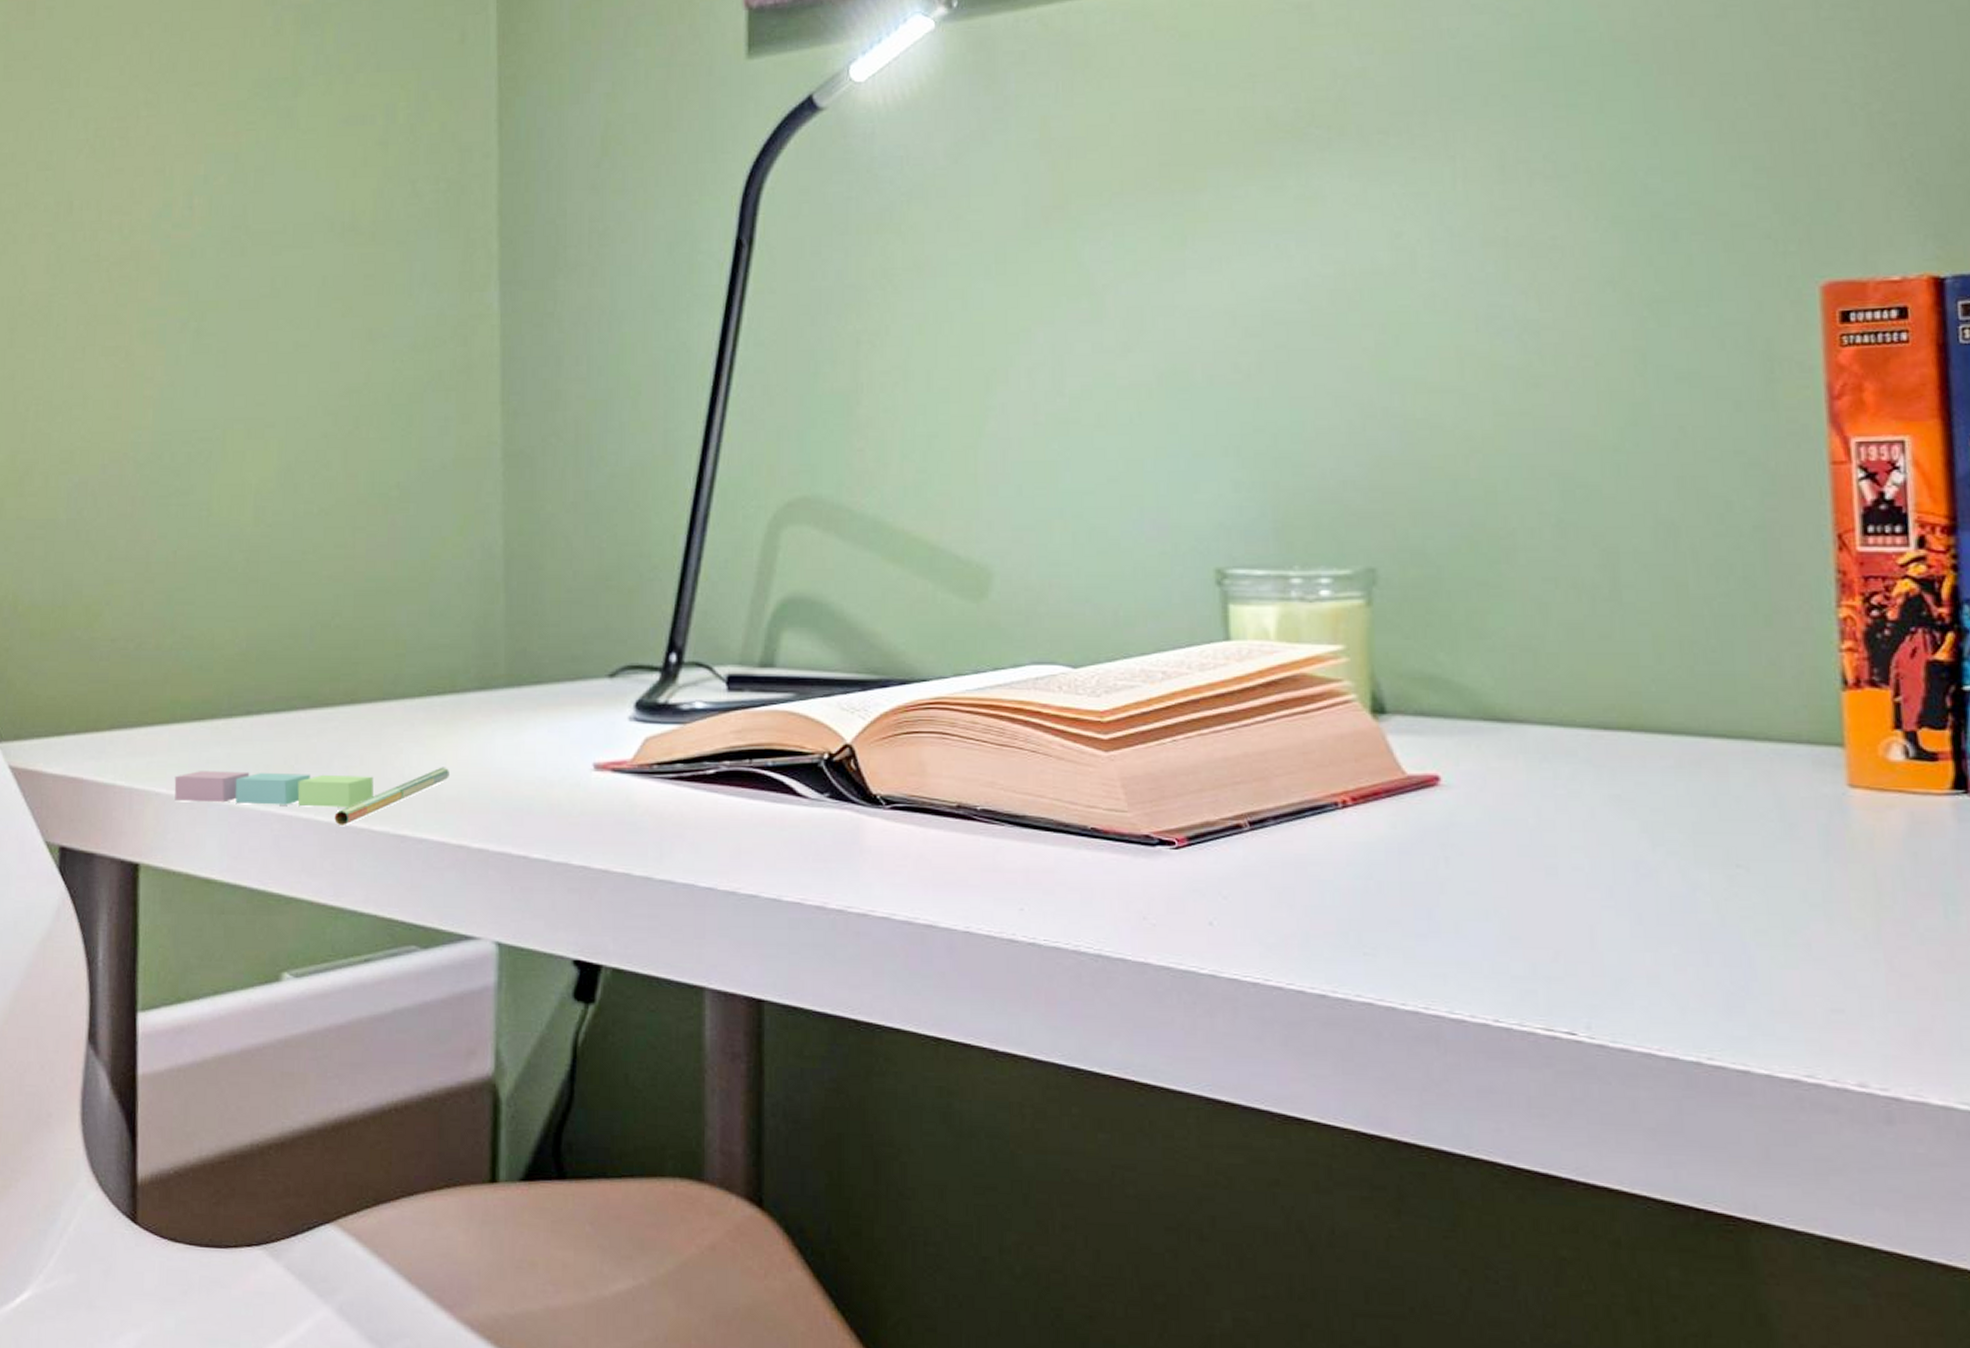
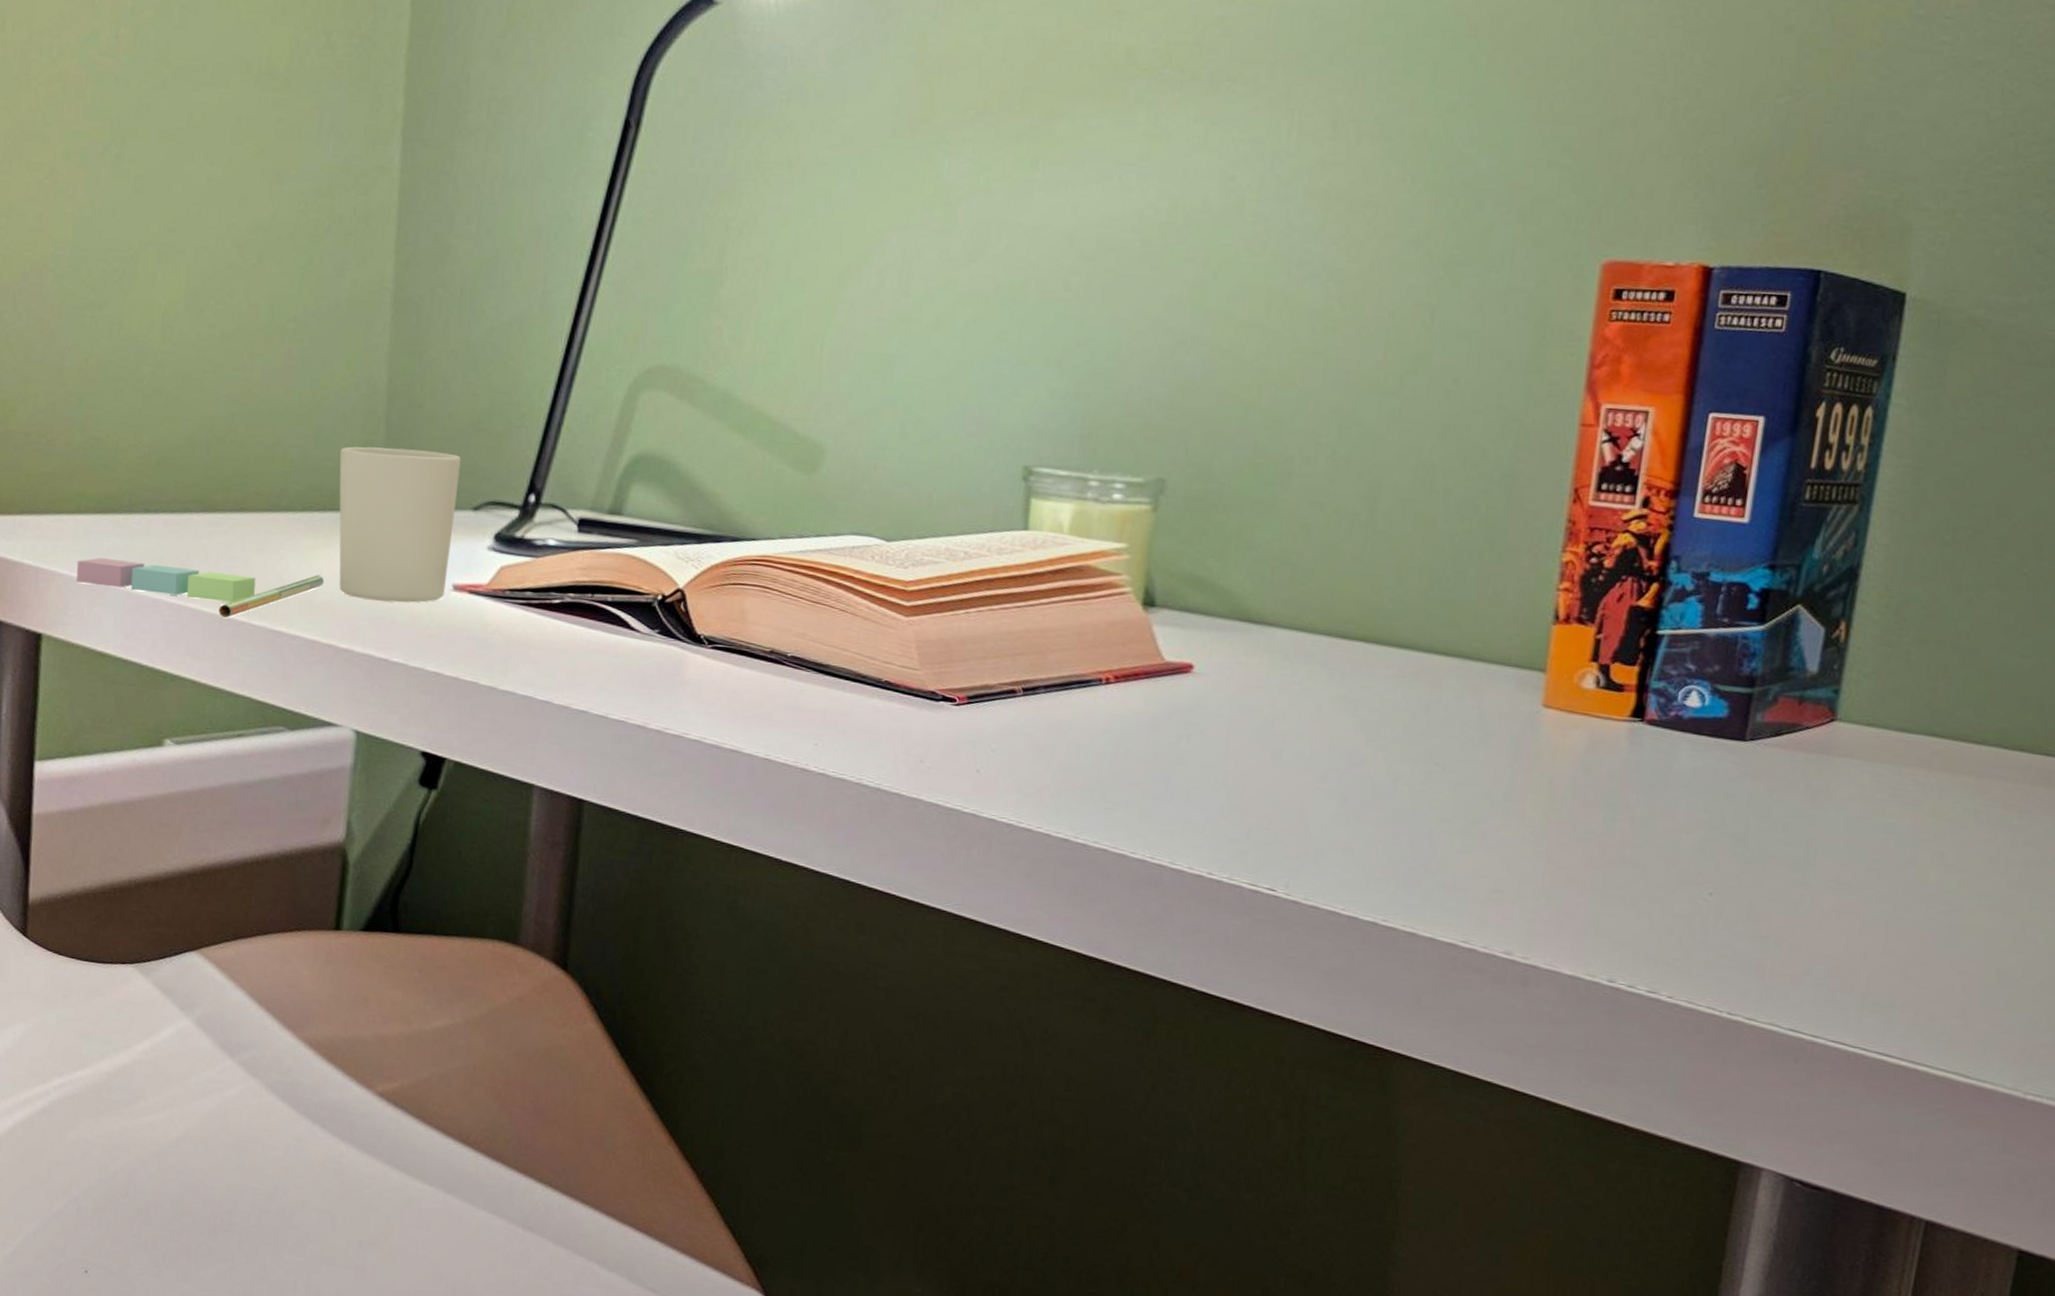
mug: none [457,616,591,790] -> present [339,446,461,603]

